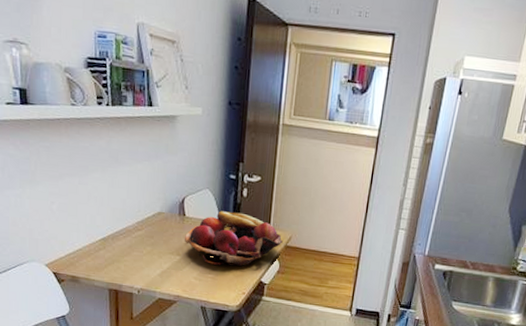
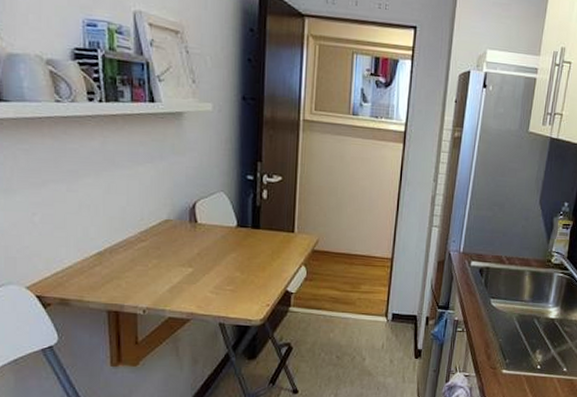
fruit basket: present [185,211,283,266] -> none [197,215,309,275]

